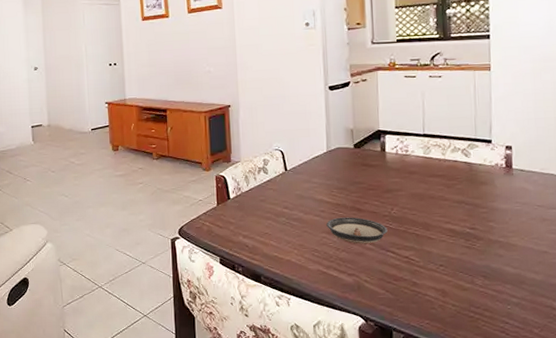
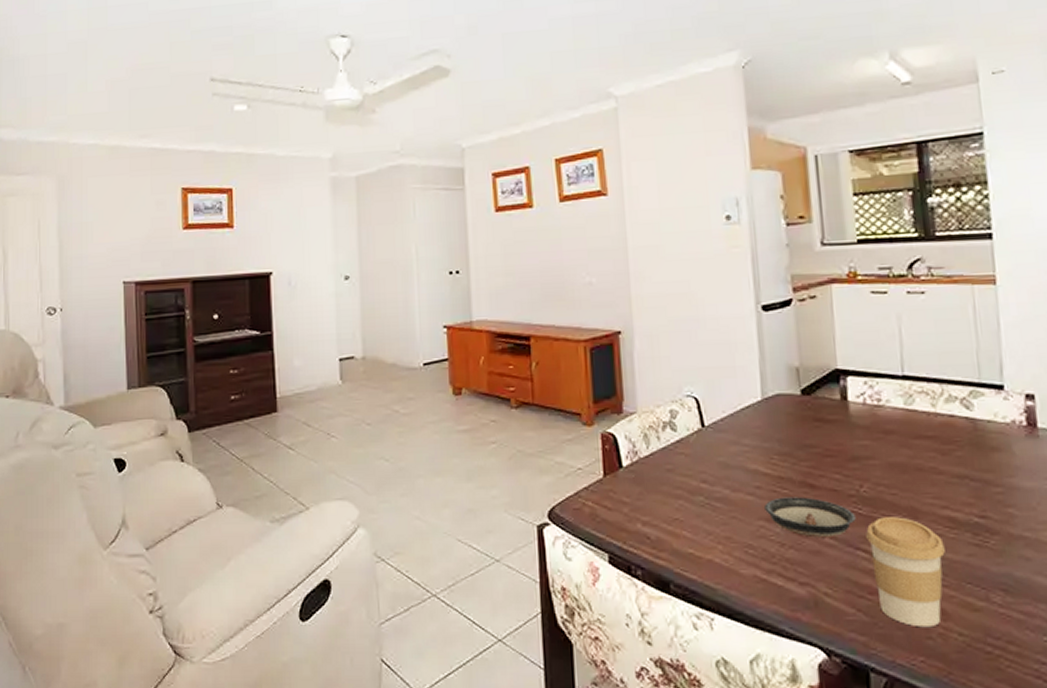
coffee cup: none [394,229,446,302] -> present [866,517,945,628]

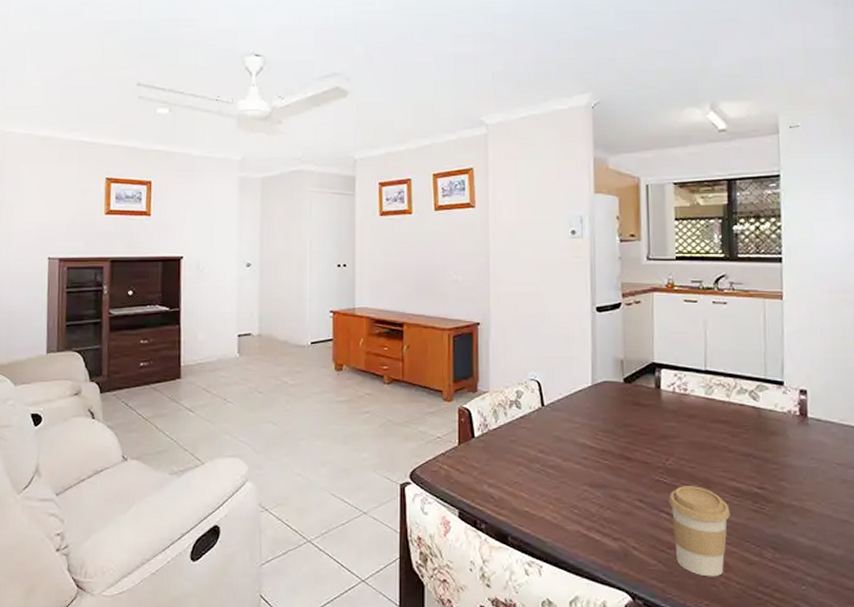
saucer: present [764,497,856,538] -> none [589,467,661,502]

